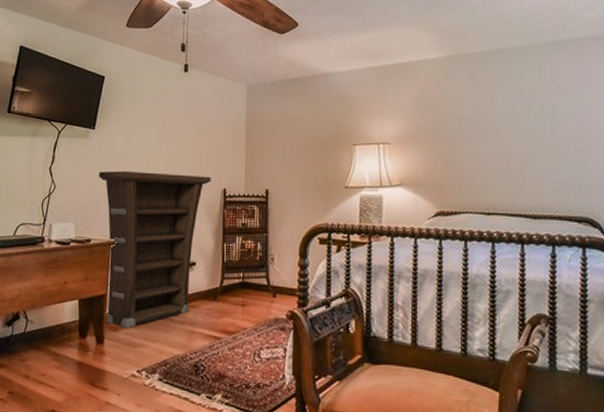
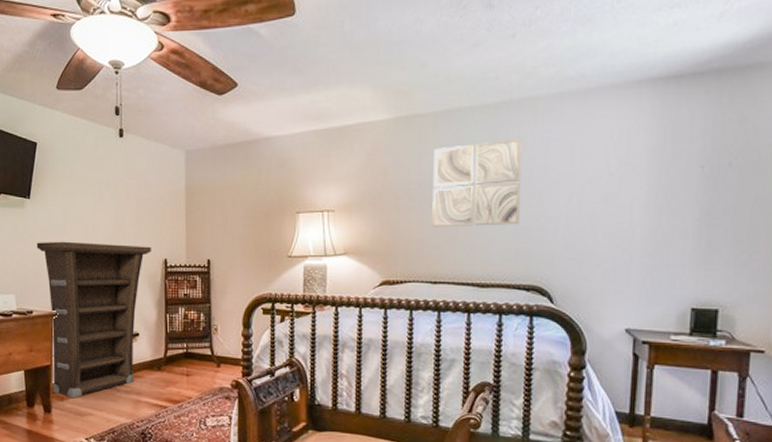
wall art: none [484,77,569,160] -> present [432,139,522,228]

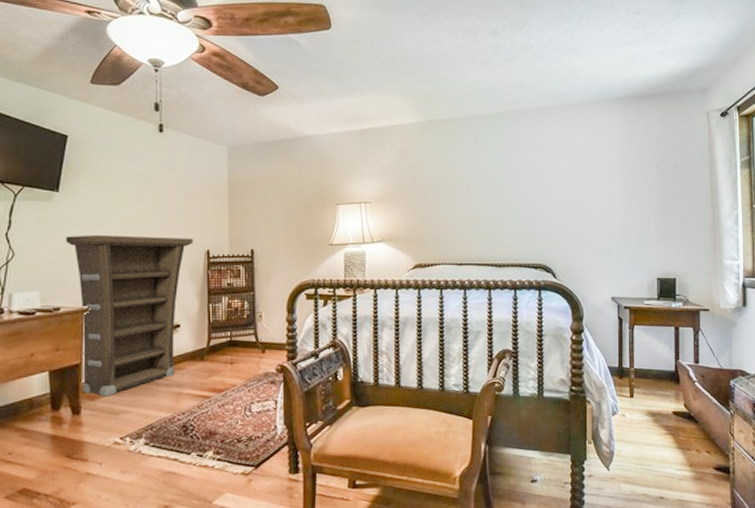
wall art: present [432,139,522,228] -> none [455,142,526,216]

